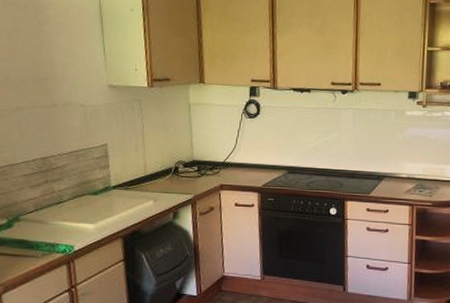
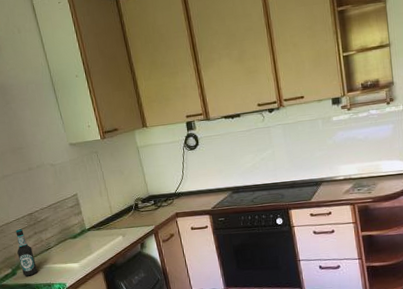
bottle: none [18,173,42,231] -> present [15,229,38,277]

